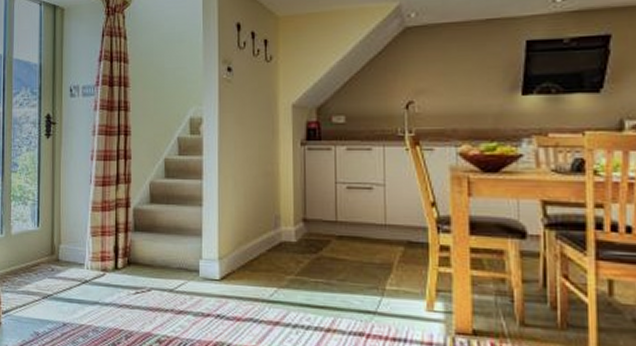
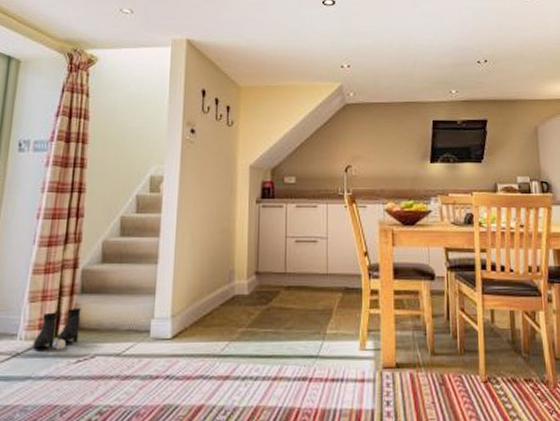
boots: none [98,244,136,281] -> present [33,308,81,349]

